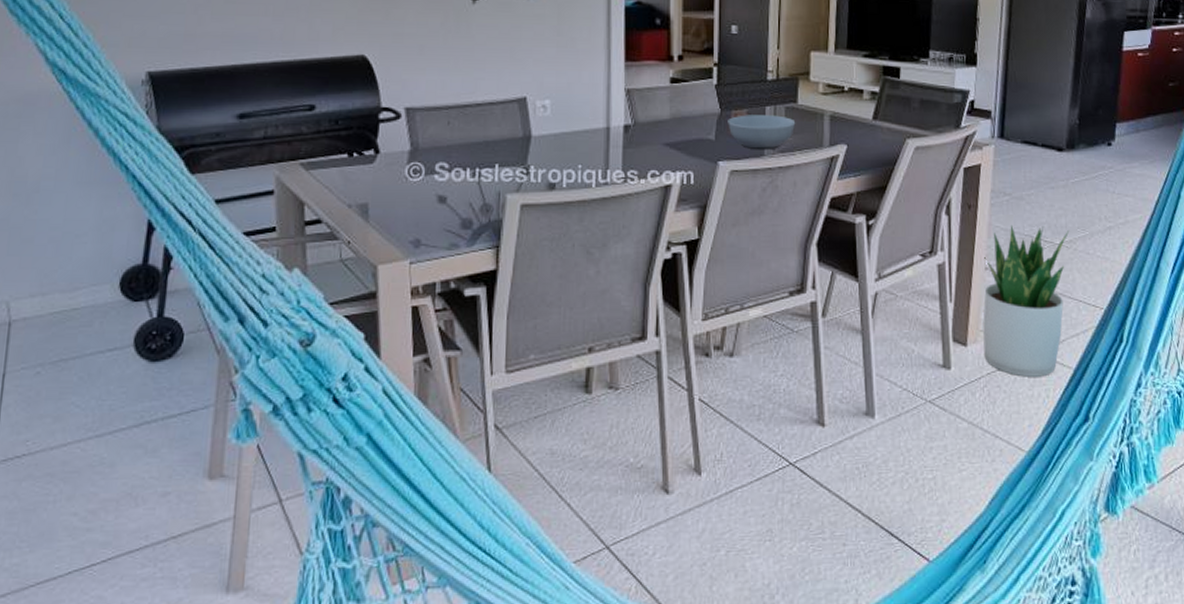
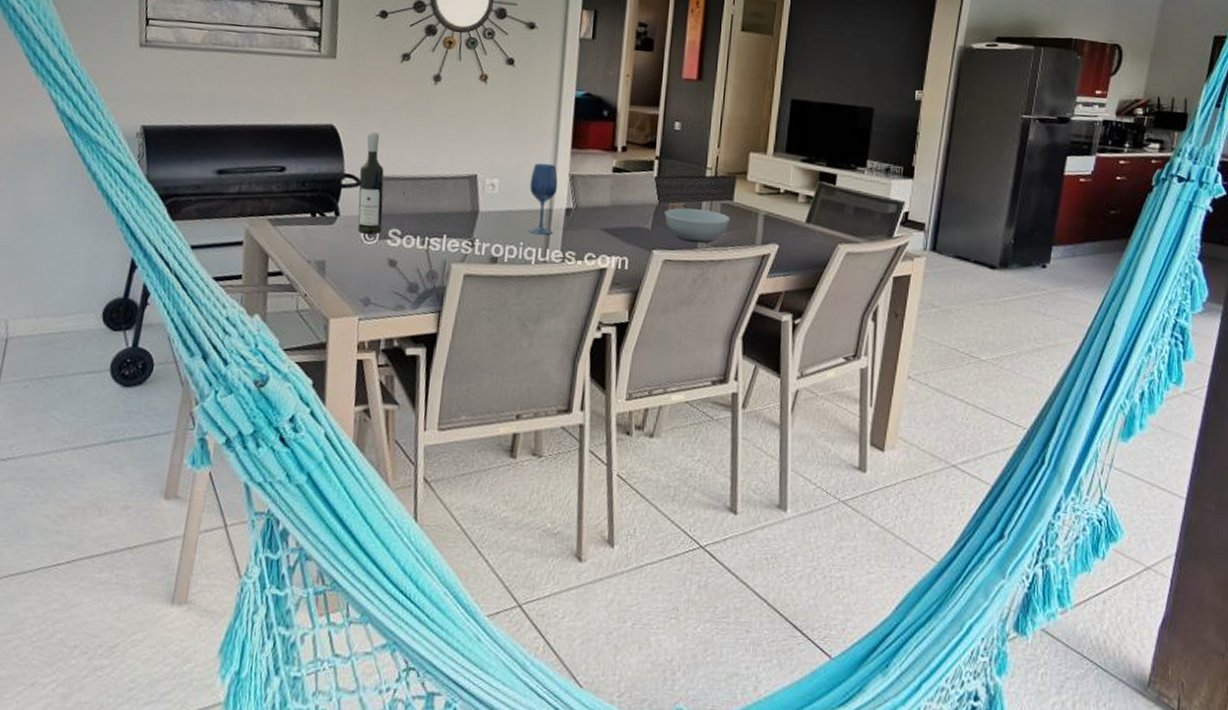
bottle: none [398,60,428,170] -> present [357,132,385,235]
wineglass: none [584,79,614,157] -> present [529,163,558,236]
planter: present [983,225,1070,377] -> none [901,337,997,490]

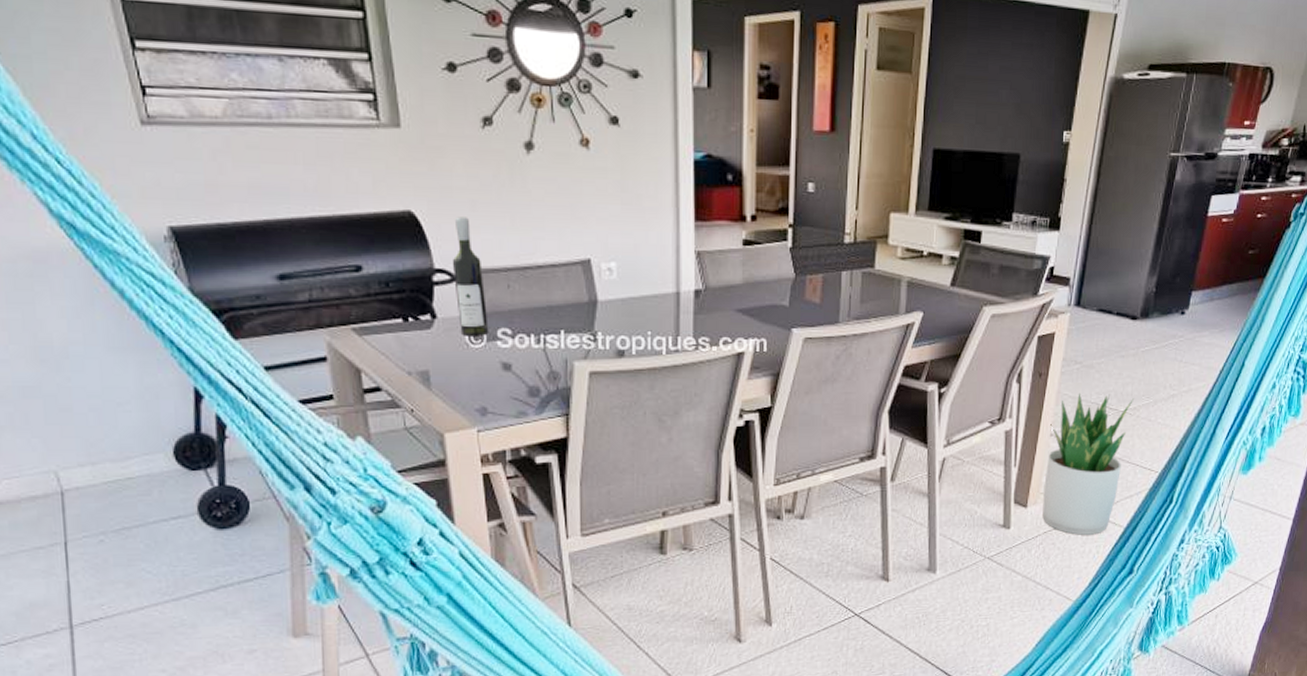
wineglass: present [529,163,558,236] -> none [652,240,684,323]
bowl: present [664,207,731,244] -> none [802,280,872,317]
planter: none [901,337,997,490] -> present [1042,392,1135,535]

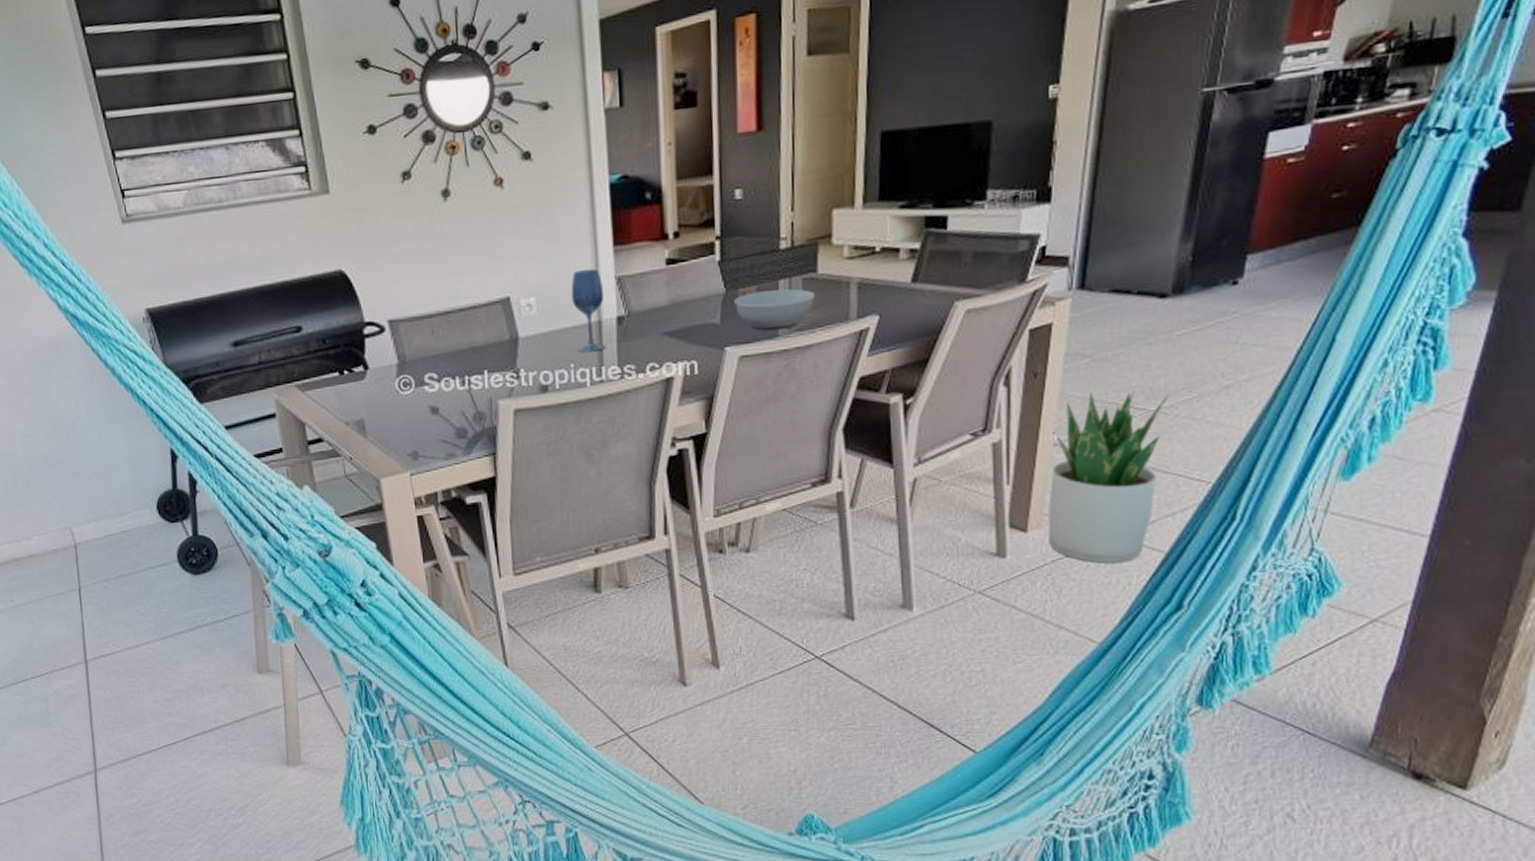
bottle: present [452,216,489,336] -> none [380,269,417,384]
wineglass: none [652,240,684,323] -> present [571,268,606,354]
bowl: none [802,280,872,317] -> present [734,289,816,331]

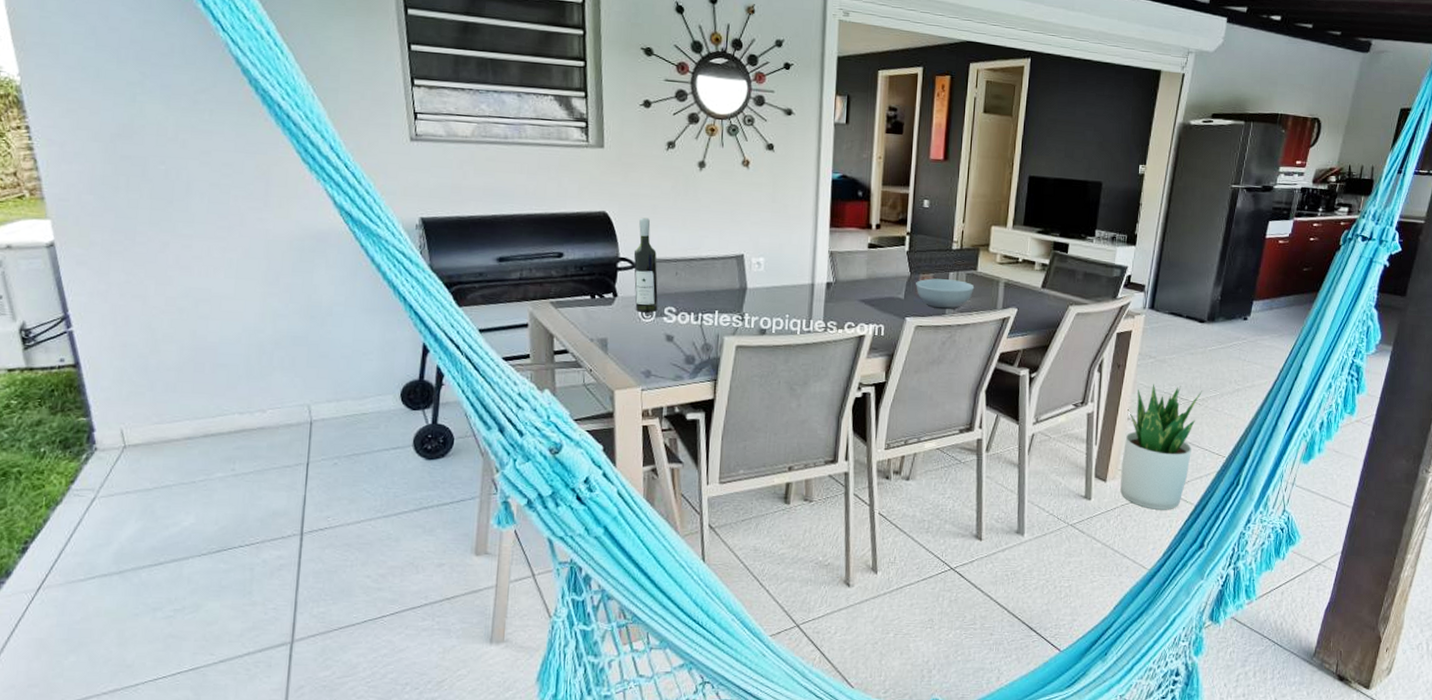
bottle: none [380,269,417,384] -> present [633,217,658,313]
wineglass: present [571,268,606,354] -> none [792,241,819,308]

